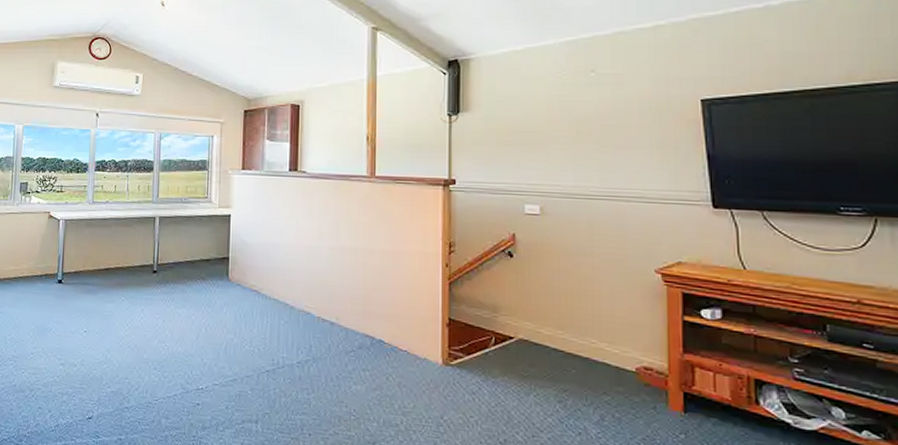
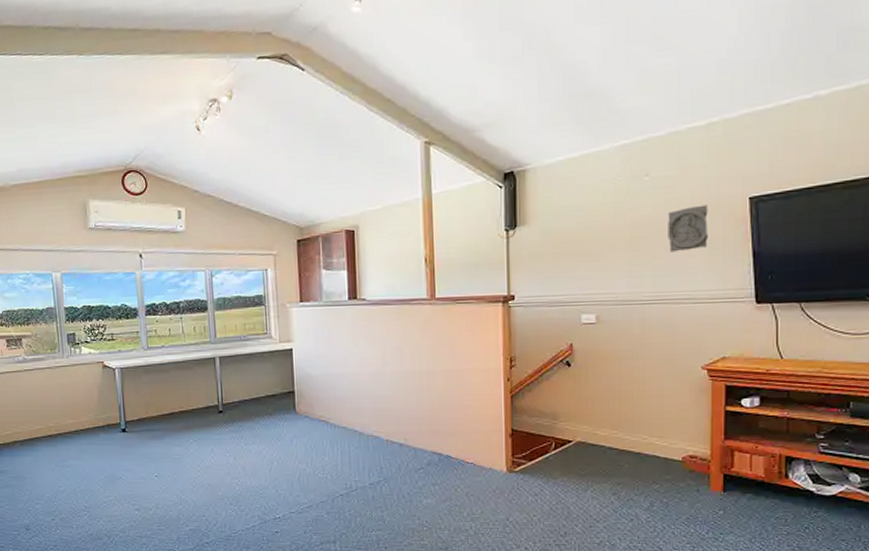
stone relief: none [615,104,658,149] -> present [668,205,708,253]

